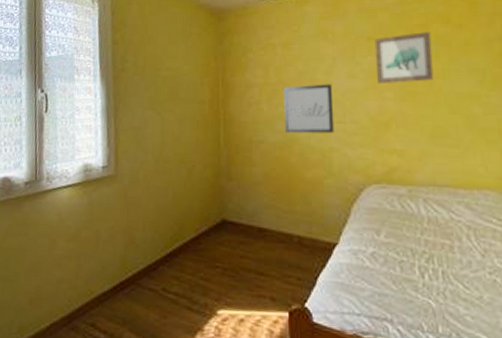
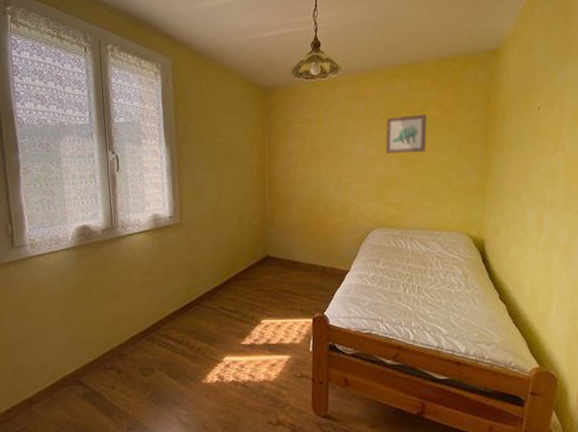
wall art: present [284,84,334,134] -> none [315,152,353,191]

